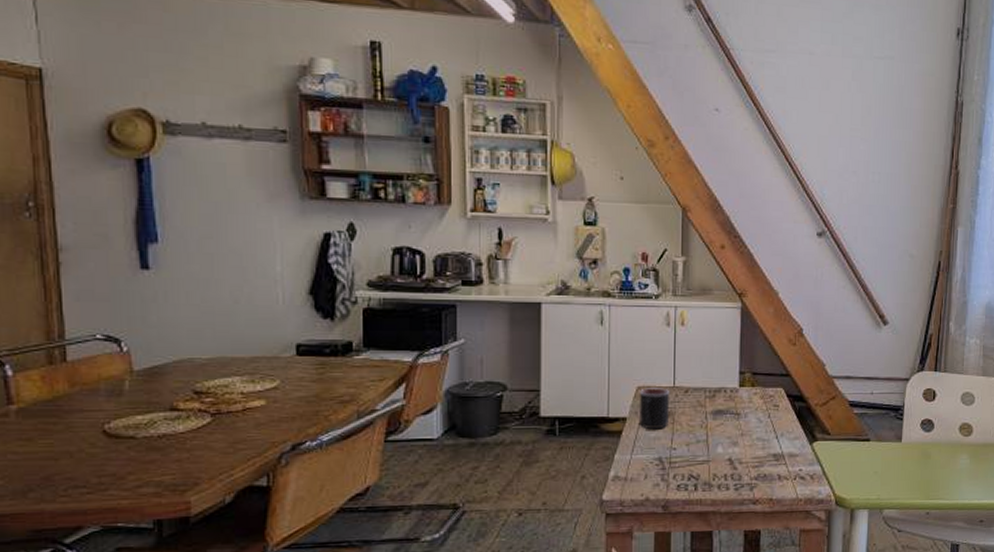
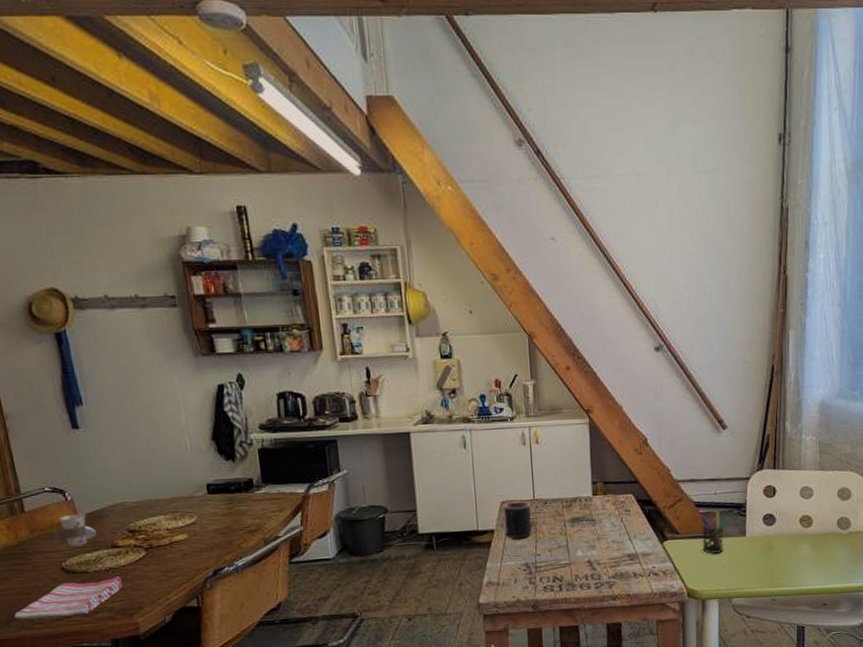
dish towel: none [34,445,177,491] -> present [14,576,123,620]
cup: none [107,367,153,406] -> present [57,513,97,547]
pen holder: none [853,413,885,460] -> present [699,511,729,554]

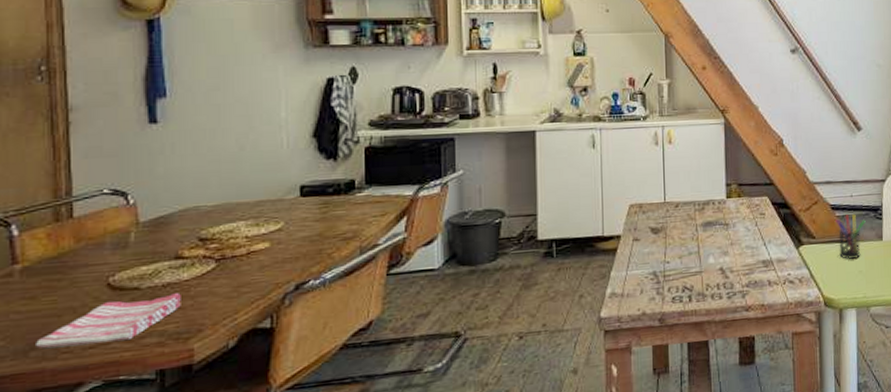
cup: present [57,513,97,547] -> none [113,219,158,258]
mug: present [503,501,532,539] -> none [631,204,662,246]

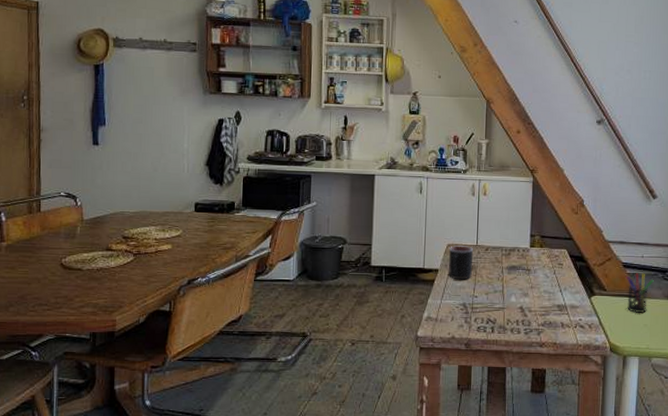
dish towel: present [36,293,181,348] -> none [13,276,109,308]
mug: none [631,204,662,246] -> present [448,245,474,280]

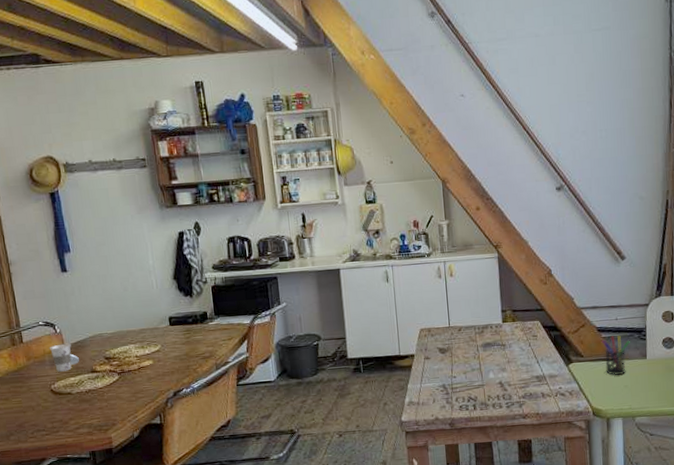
cup: none [66,217,96,246] -> present [49,343,79,372]
mug: present [448,245,474,280] -> none [422,328,448,363]

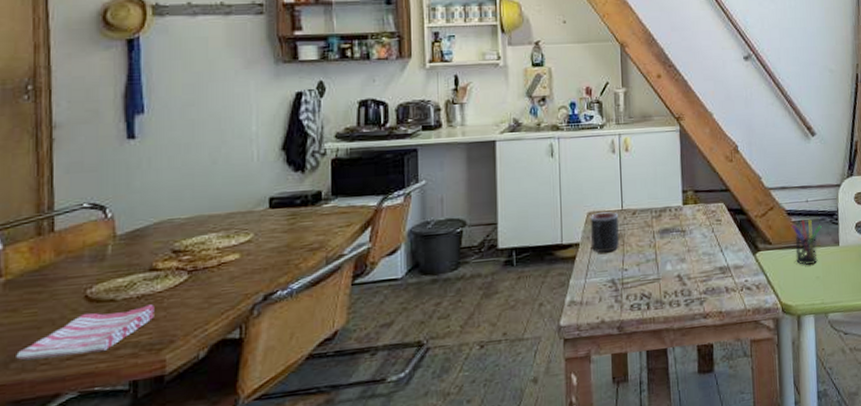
dish towel: none [13,397,100,434] -> present [16,304,154,360]
cup: present [49,343,79,372] -> none [92,232,134,271]
mug: none [422,328,448,363] -> present [589,212,619,253]

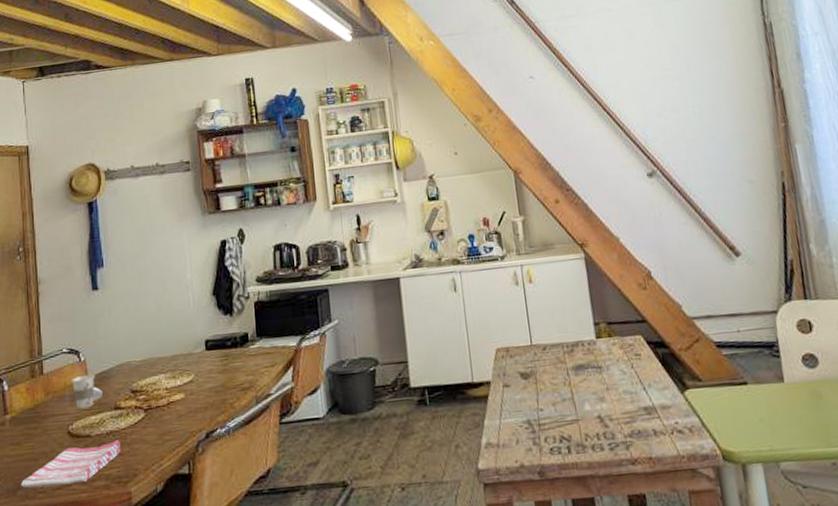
cup: none [92,232,134,271] -> present [70,374,102,409]
mug: present [589,212,619,253] -> none [498,347,532,392]
pen holder: present [792,219,822,265] -> none [723,352,760,405]

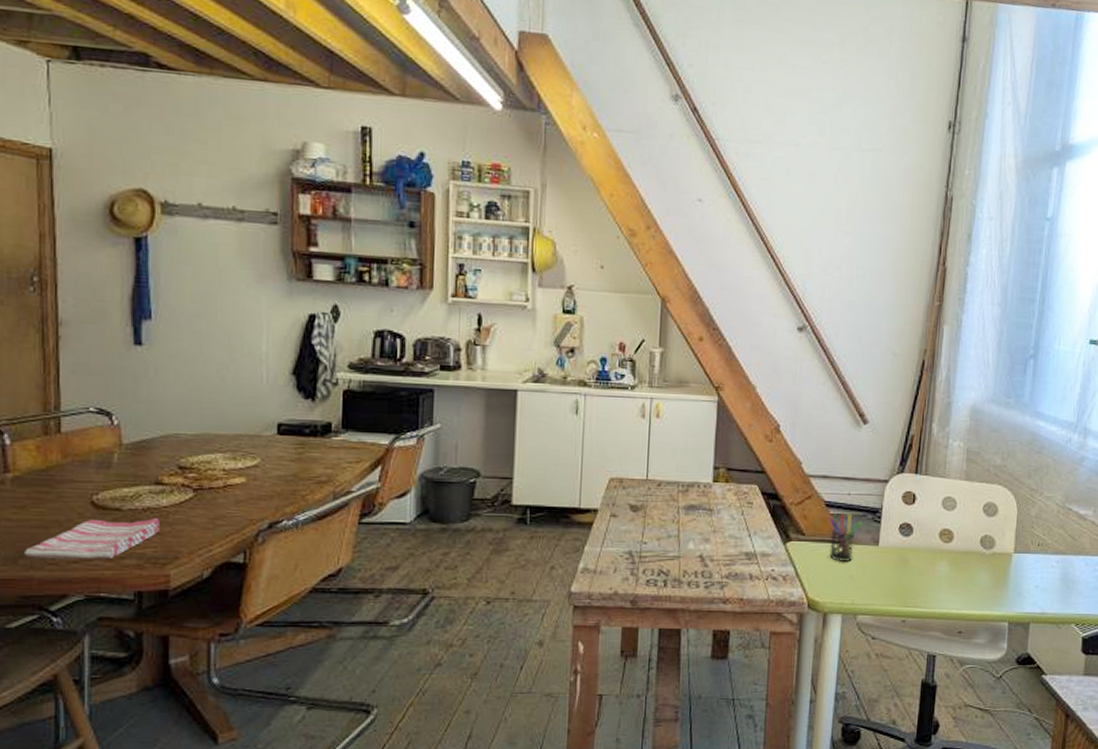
cup: present [70,374,102,409] -> none [98,440,140,478]
pen holder: none [723,352,760,405] -> present [829,514,862,563]

